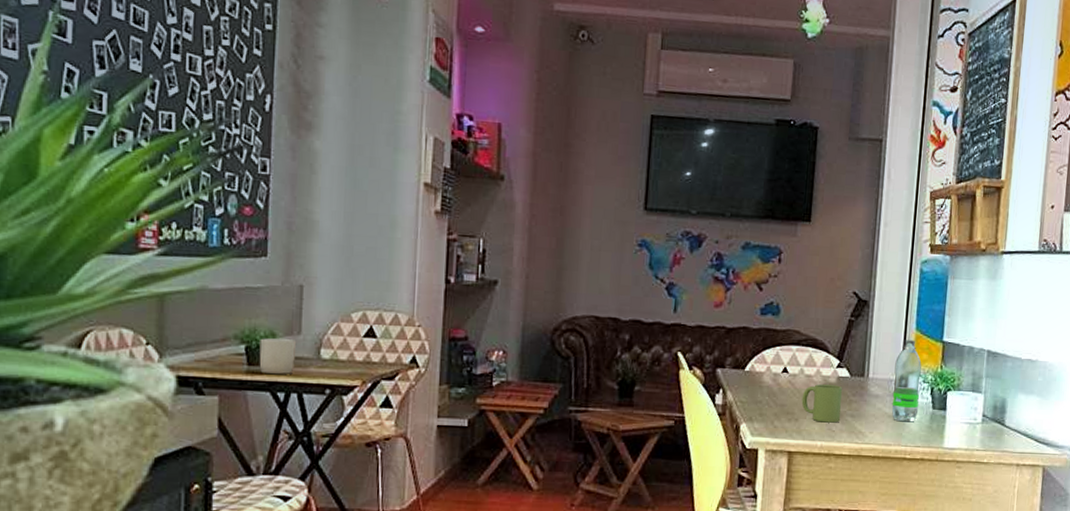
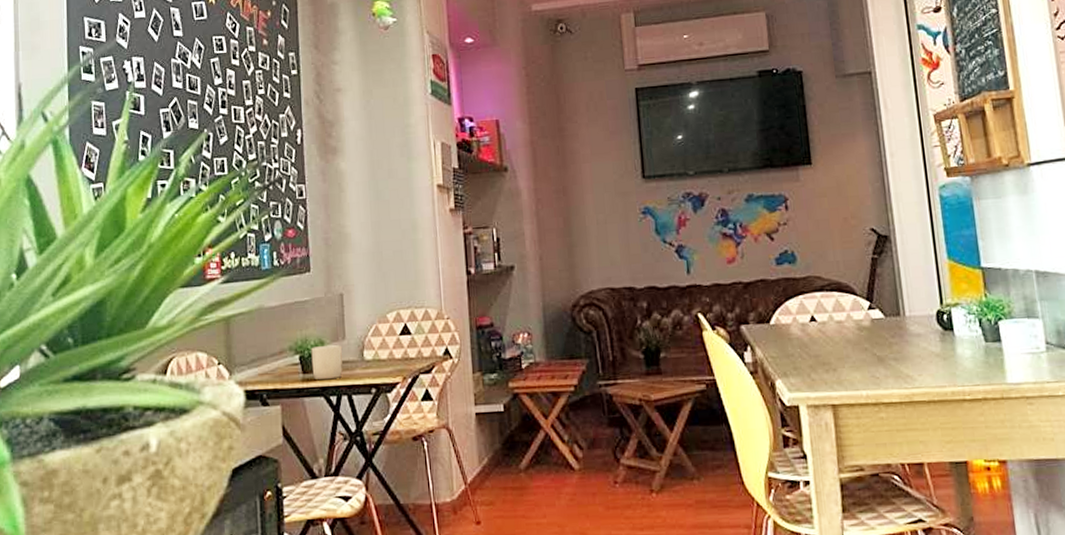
mug: present [801,384,842,423] -> none [836,328,883,370]
bottle: present [891,340,922,422] -> none [932,270,970,360]

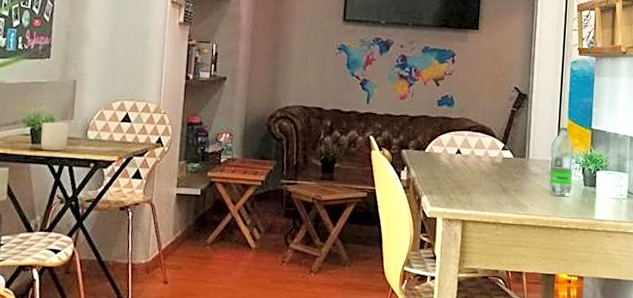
bottle: none [932,270,970,360] -> present [549,127,574,197]

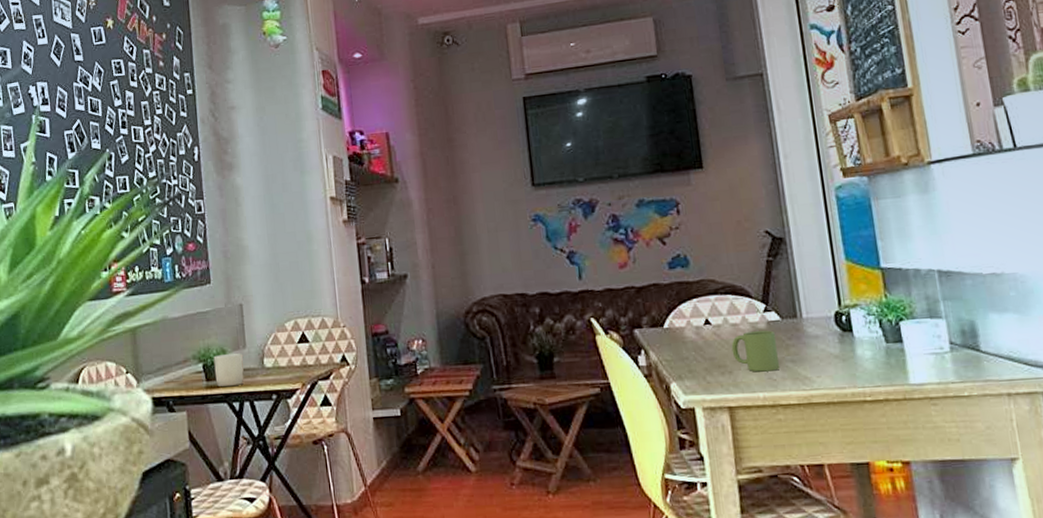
mug: none [473,164,507,197] -> present [731,330,780,372]
bottle: present [549,127,574,197] -> none [829,271,870,362]

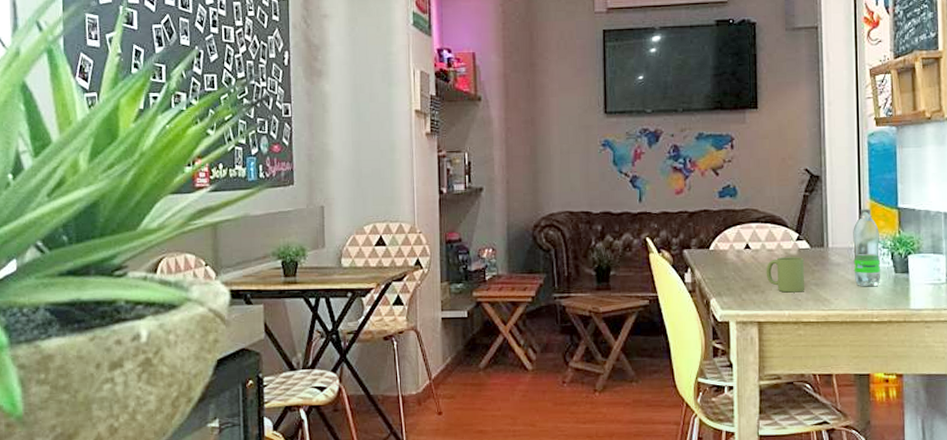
mug: present [213,353,244,387] -> none [293,252,322,284]
bottle: none [829,271,870,362] -> present [853,209,881,287]

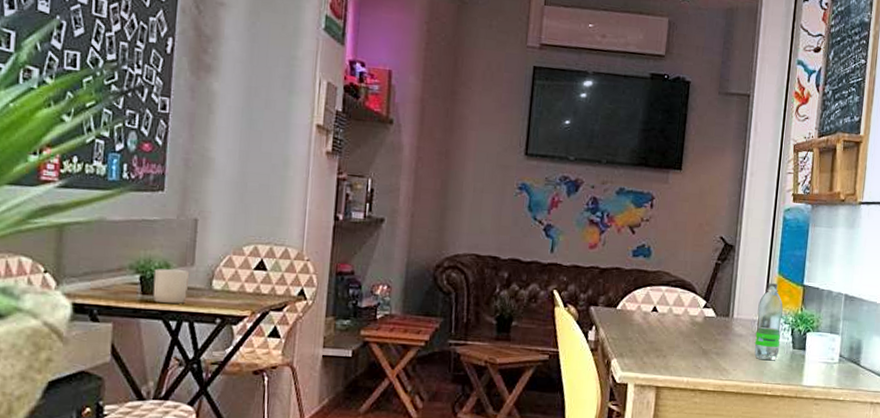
mug: none [293,252,322,284] -> present [152,268,190,304]
mug: present [766,257,805,293] -> none [669,323,708,360]

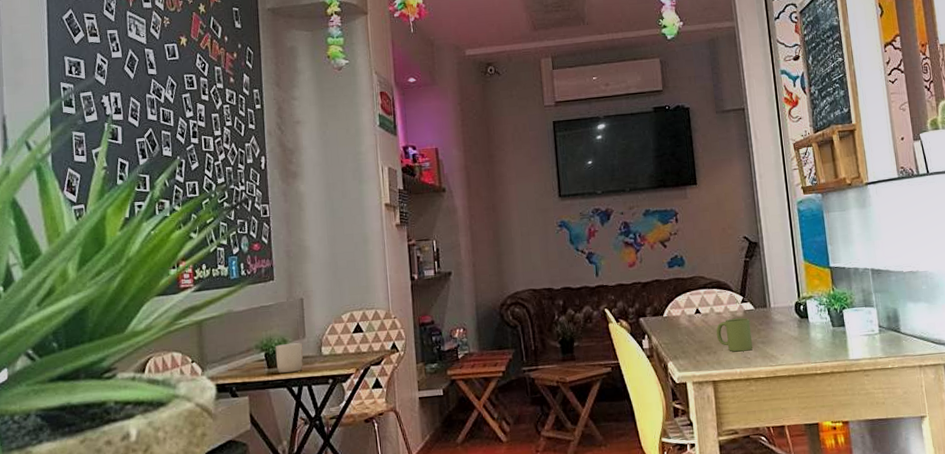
mug: none [669,323,708,360] -> present [716,318,753,352]
bottle: present [754,283,783,361] -> none [791,270,821,342]

